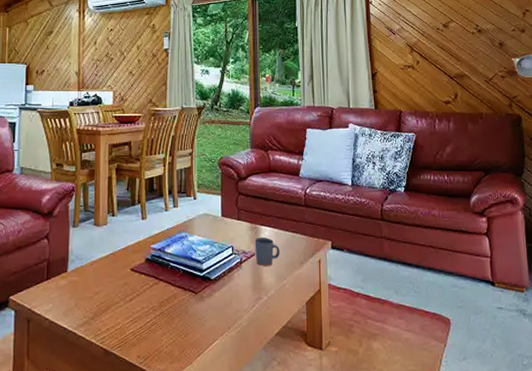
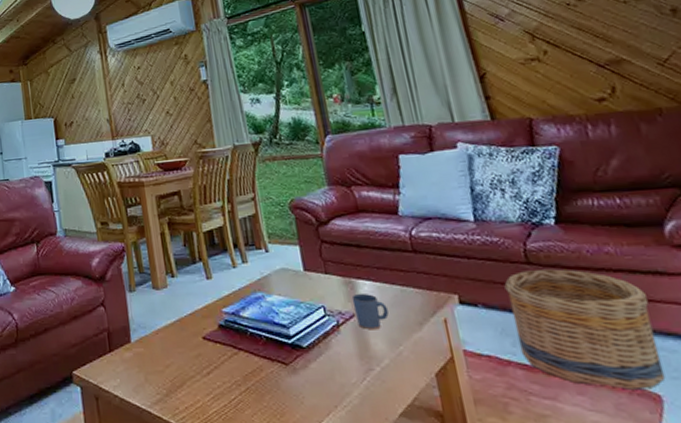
basket: none [364,225,455,315] -> present [504,269,666,390]

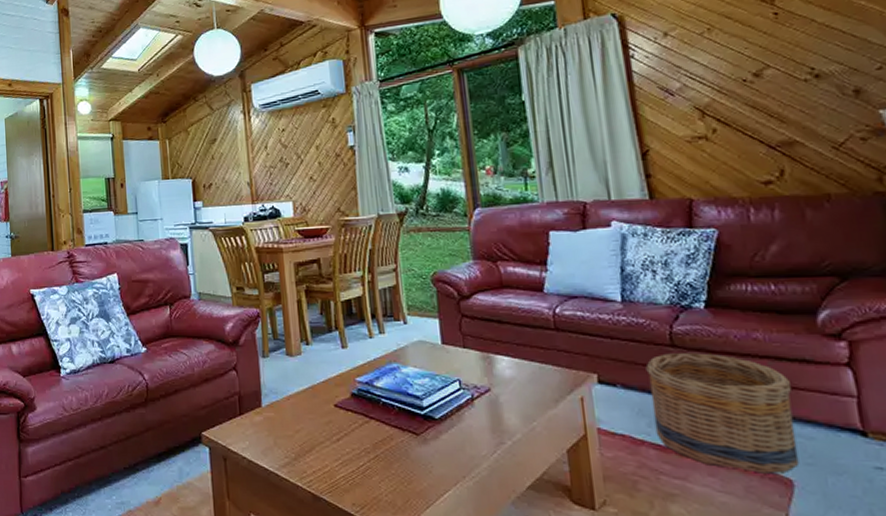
mug: present [351,294,389,330] -> none [488,369,525,405]

